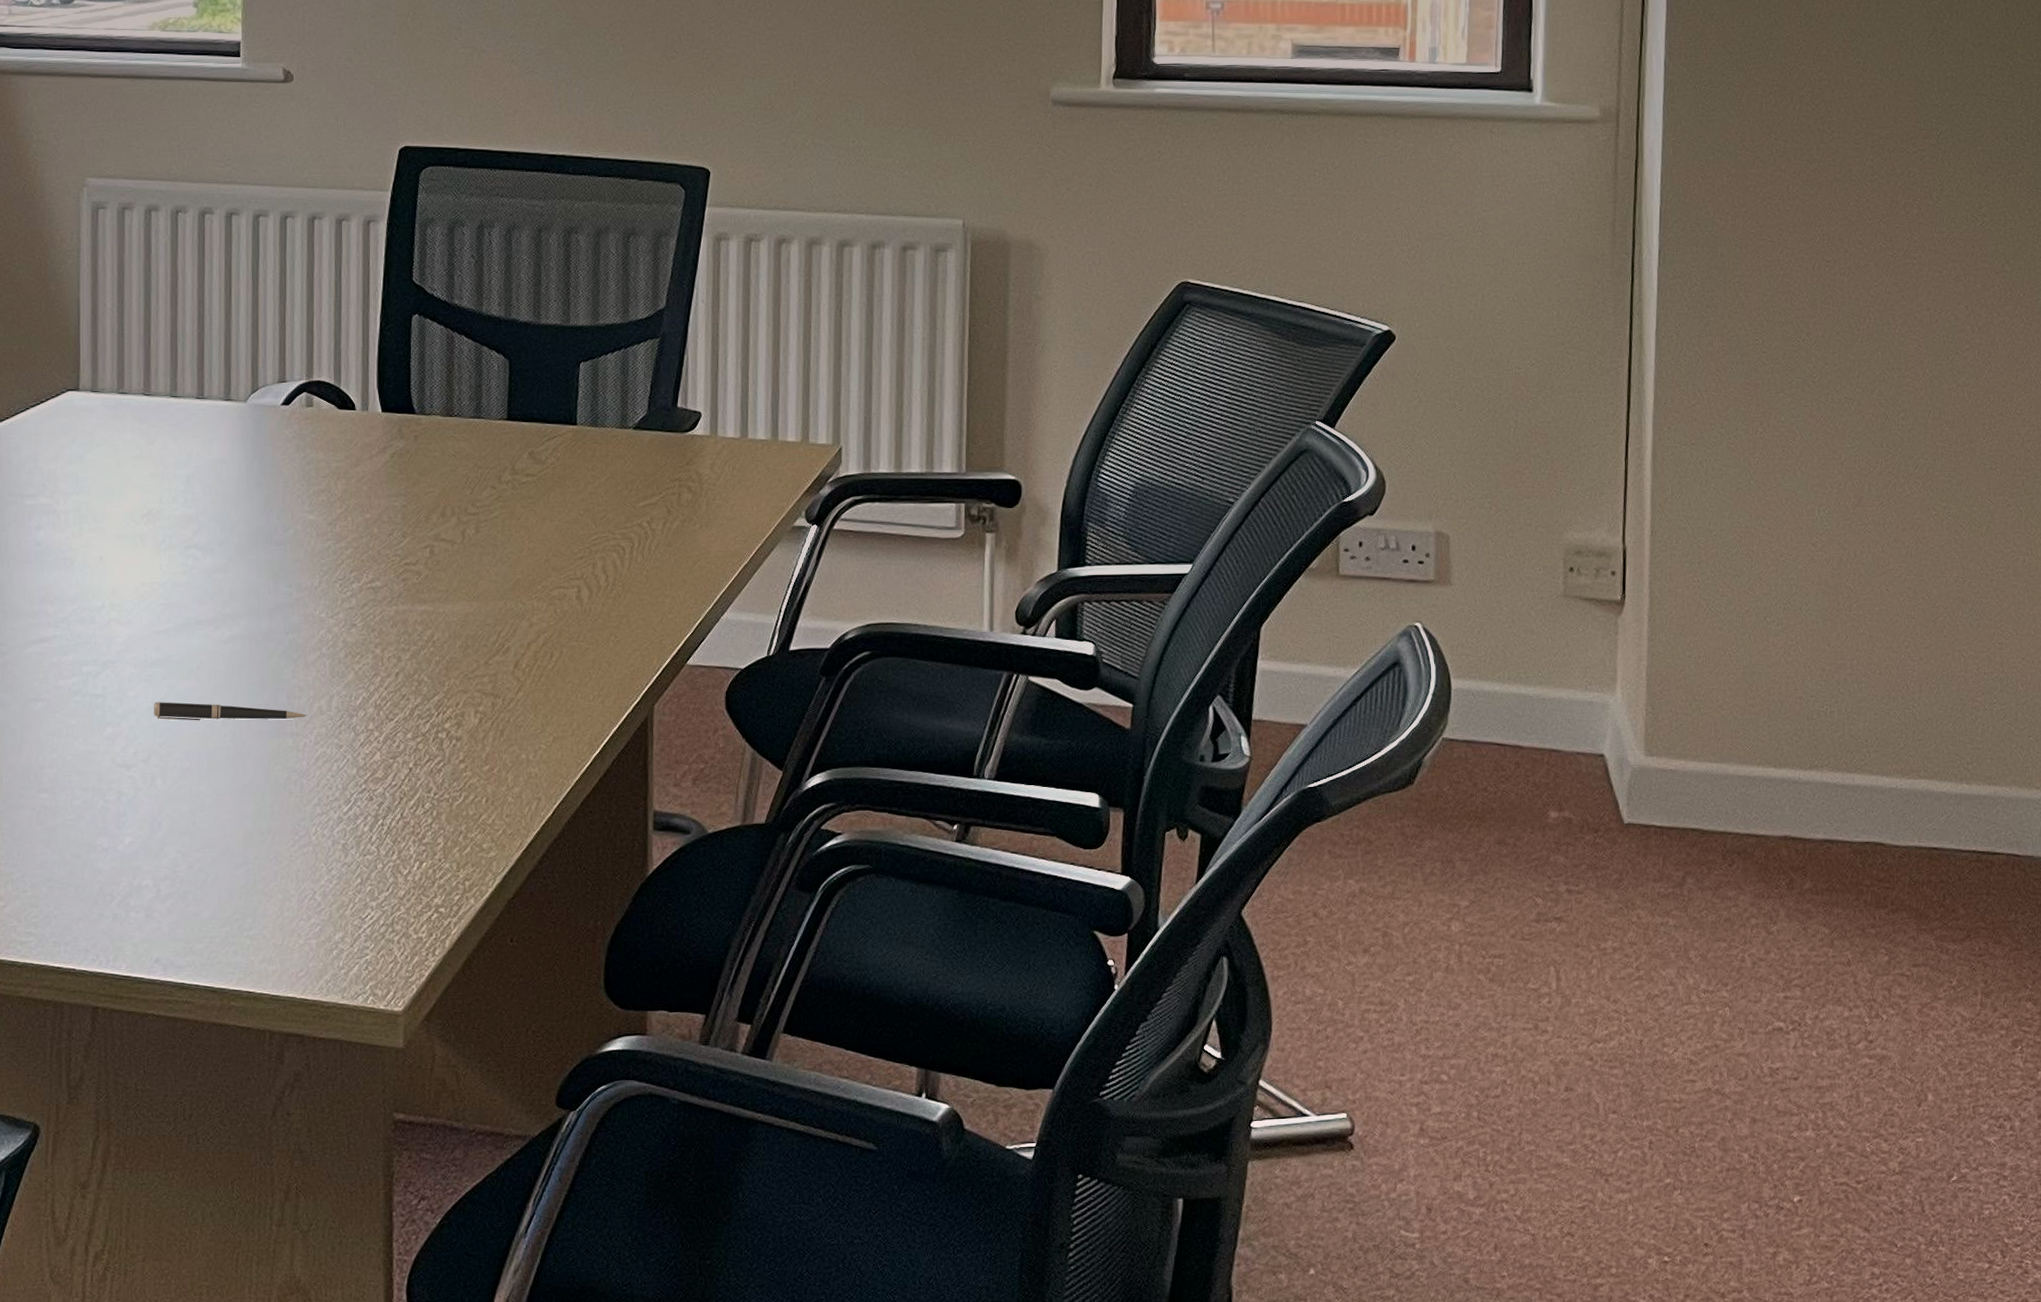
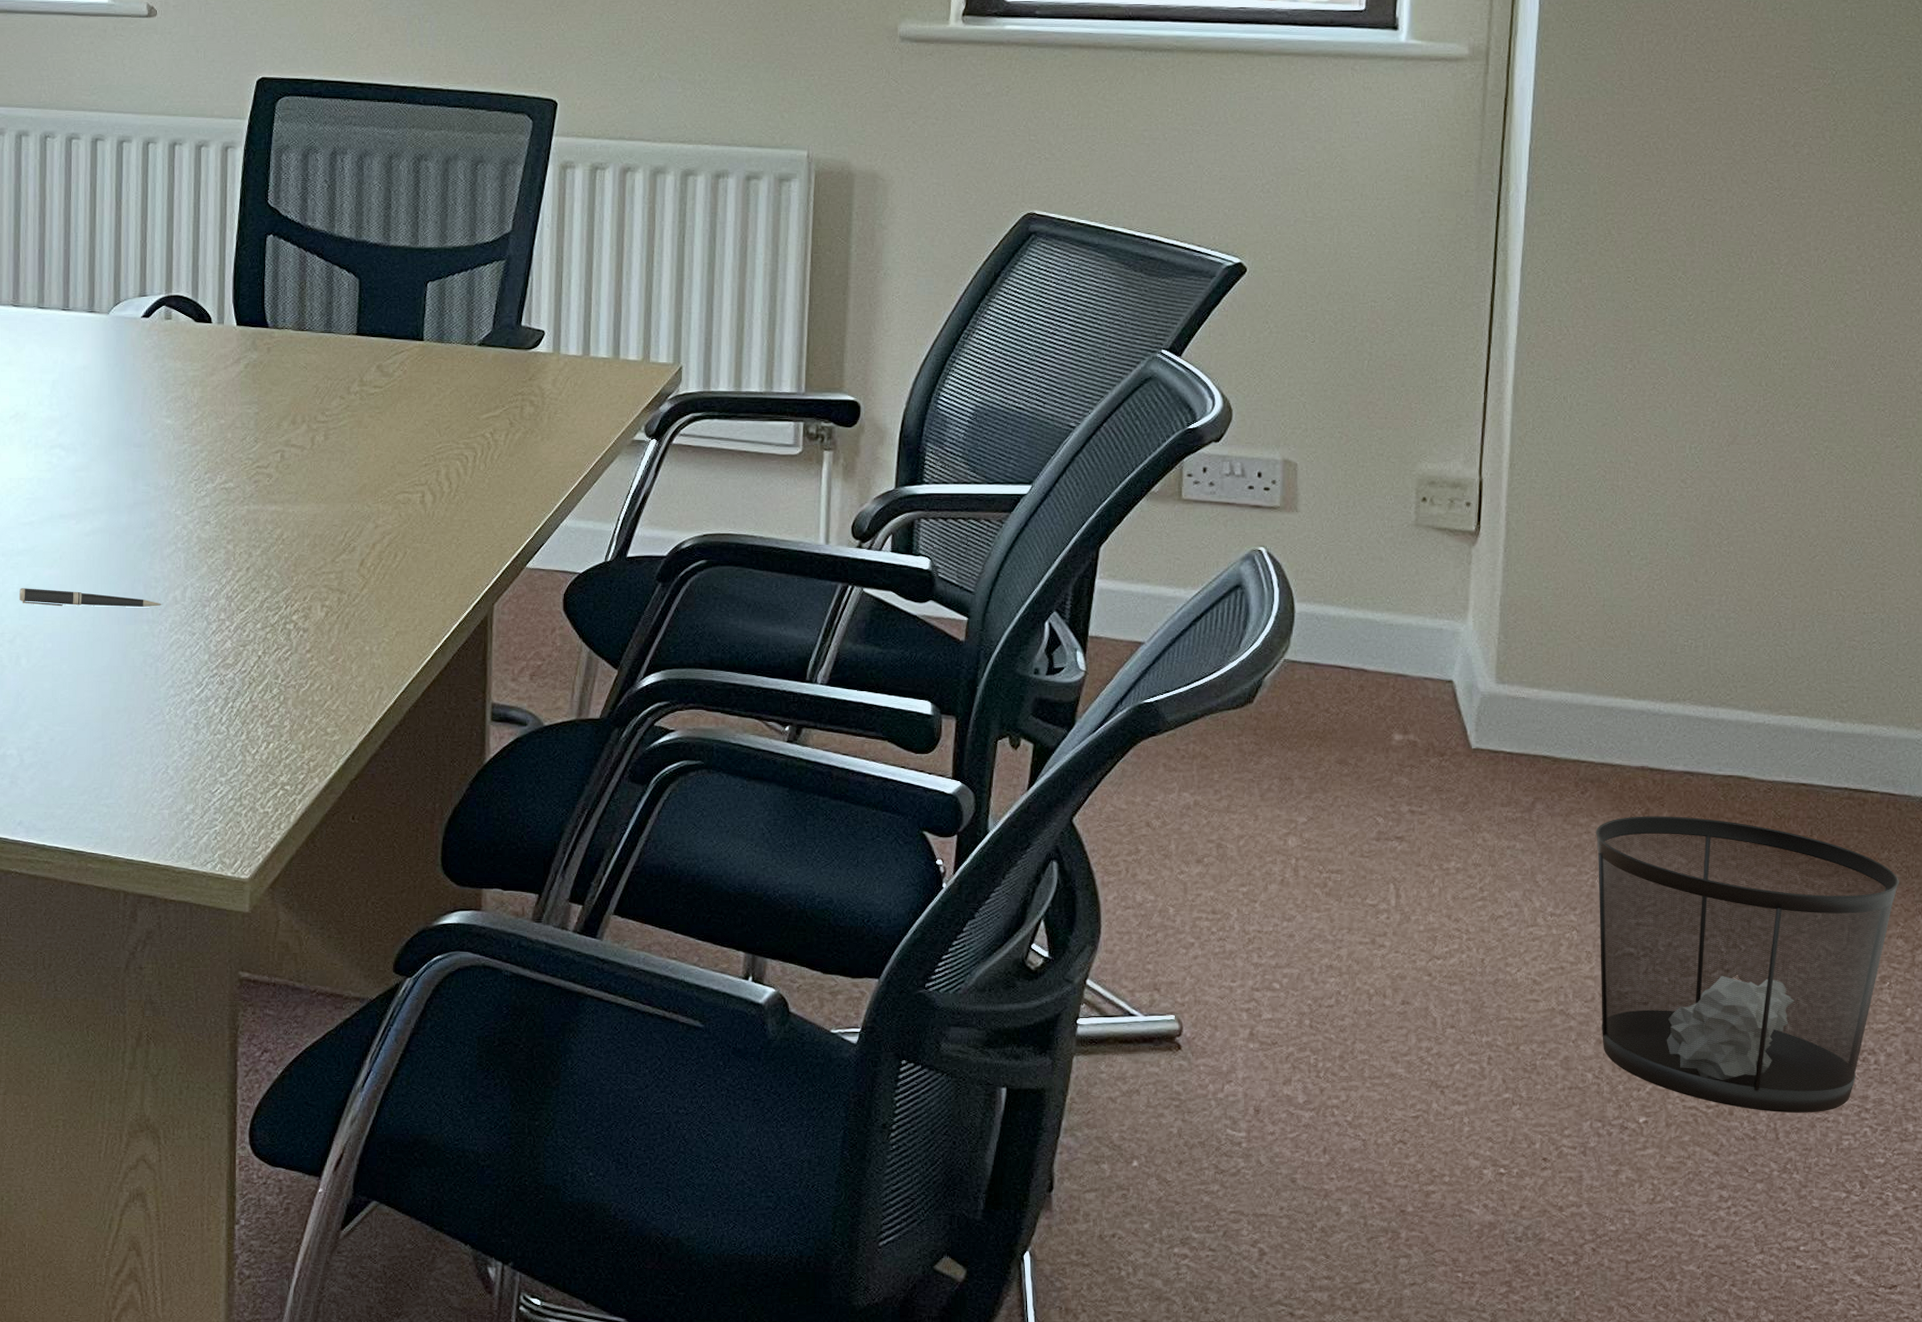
waste bin: none [1744,885,2026,1184] -> present [1596,816,1899,1113]

